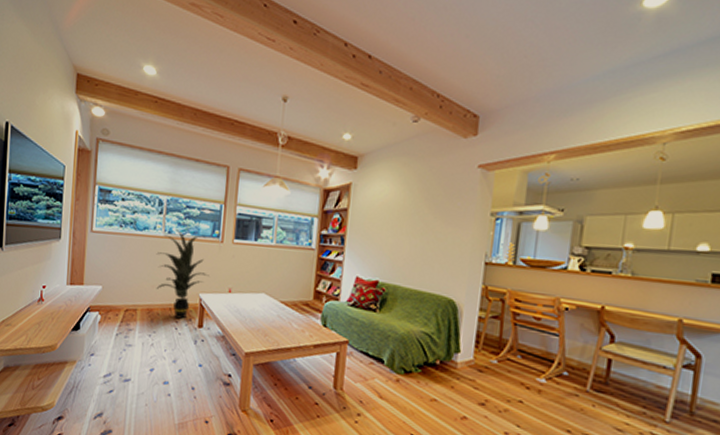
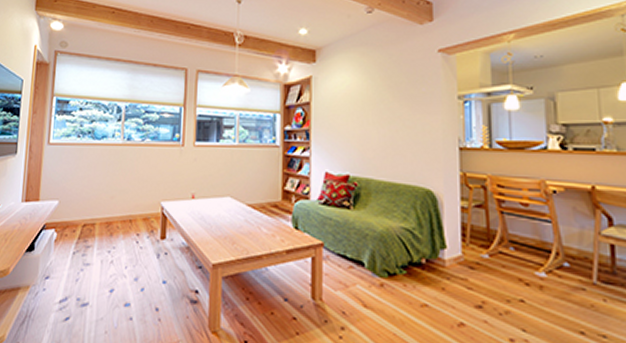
indoor plant: present [156,229,210,319] -> none [115,136,171,231]

